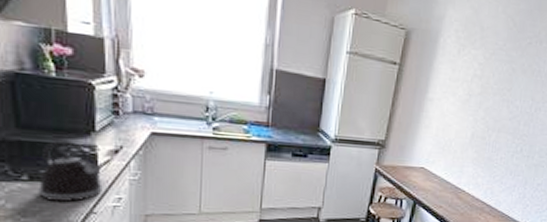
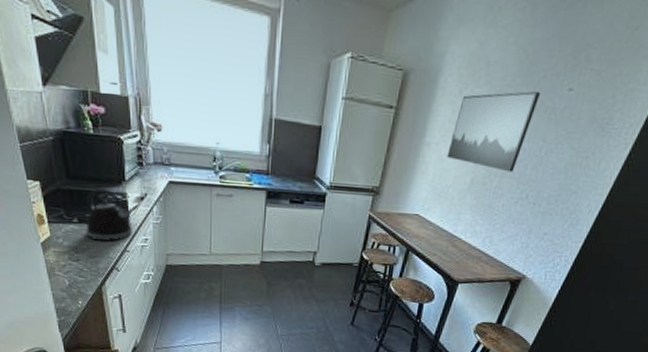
wall art: none [449,55,528,128] -> present [447,91,541,172]

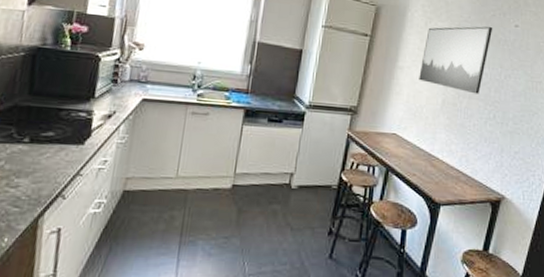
kettle: present [86,188,133,241] -> none [35,105,93,164]

